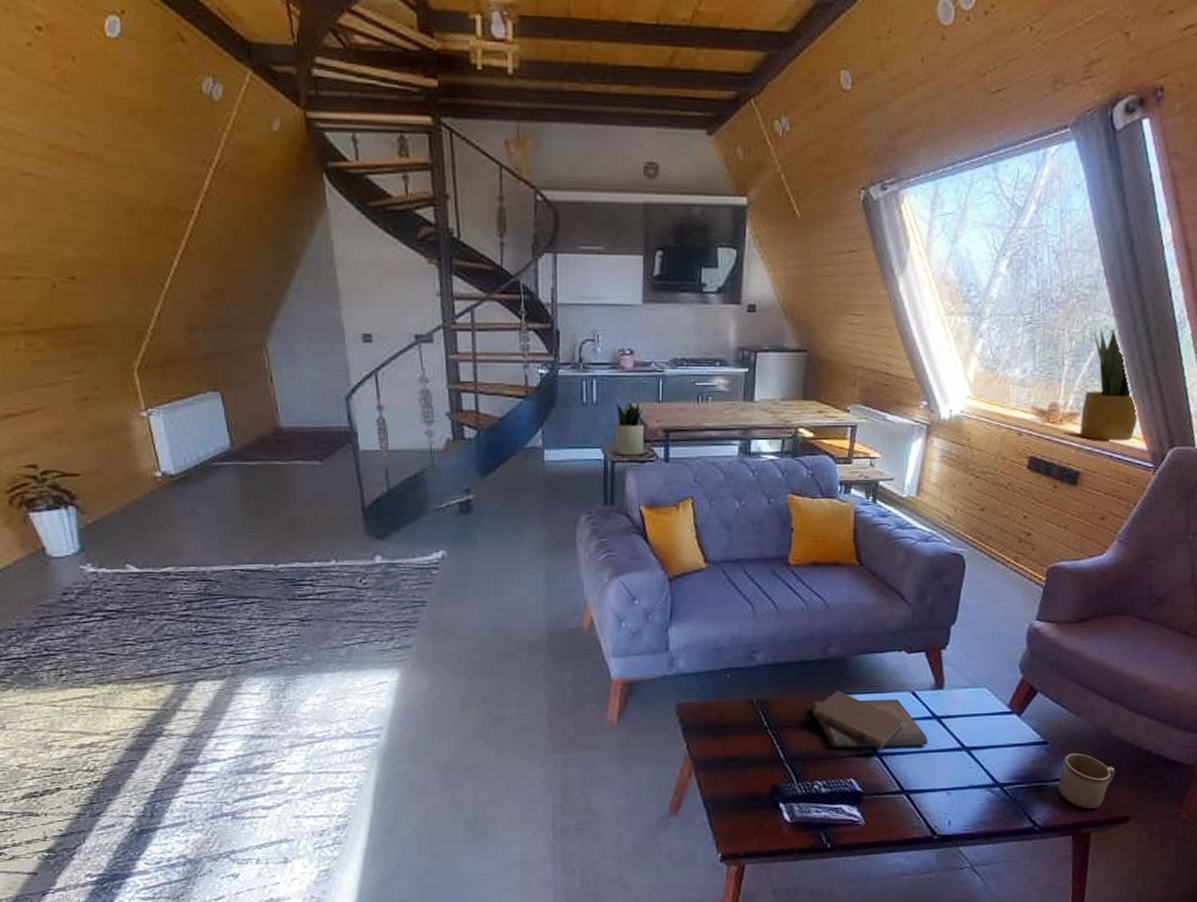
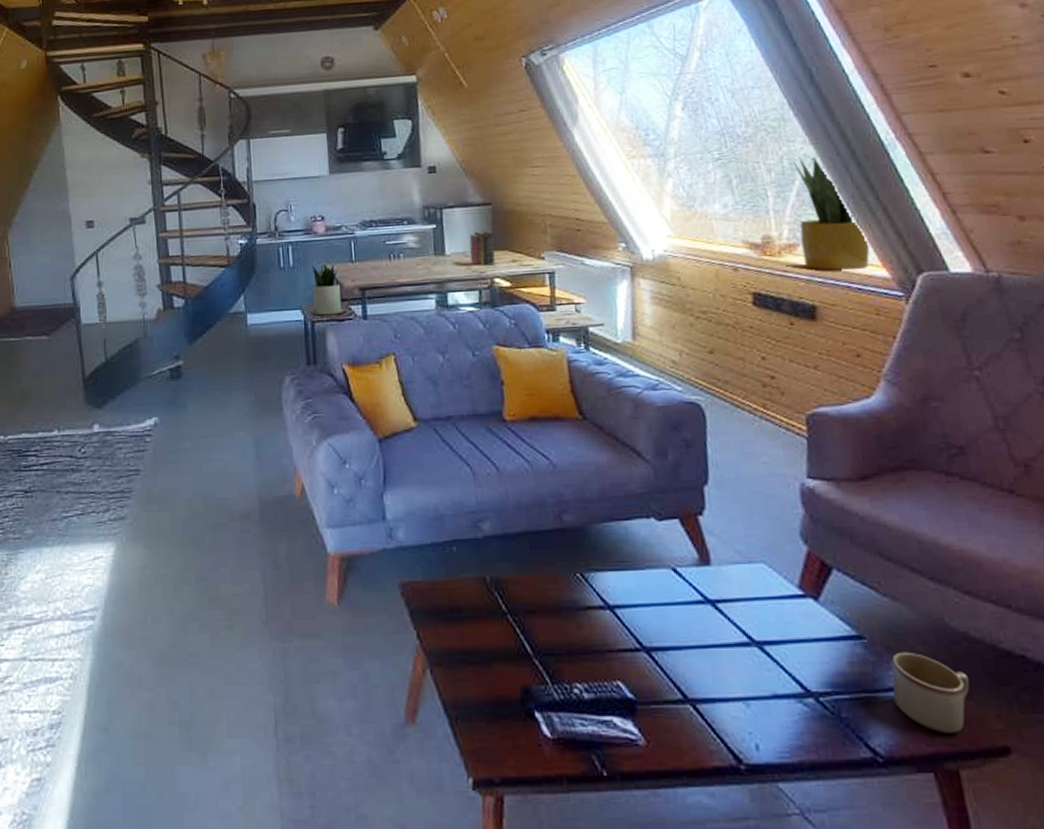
books: none [778,378,804,415] -> present [469,230,495,266]
diary: present [811,691,929,750] -> none [555,567,706,643]

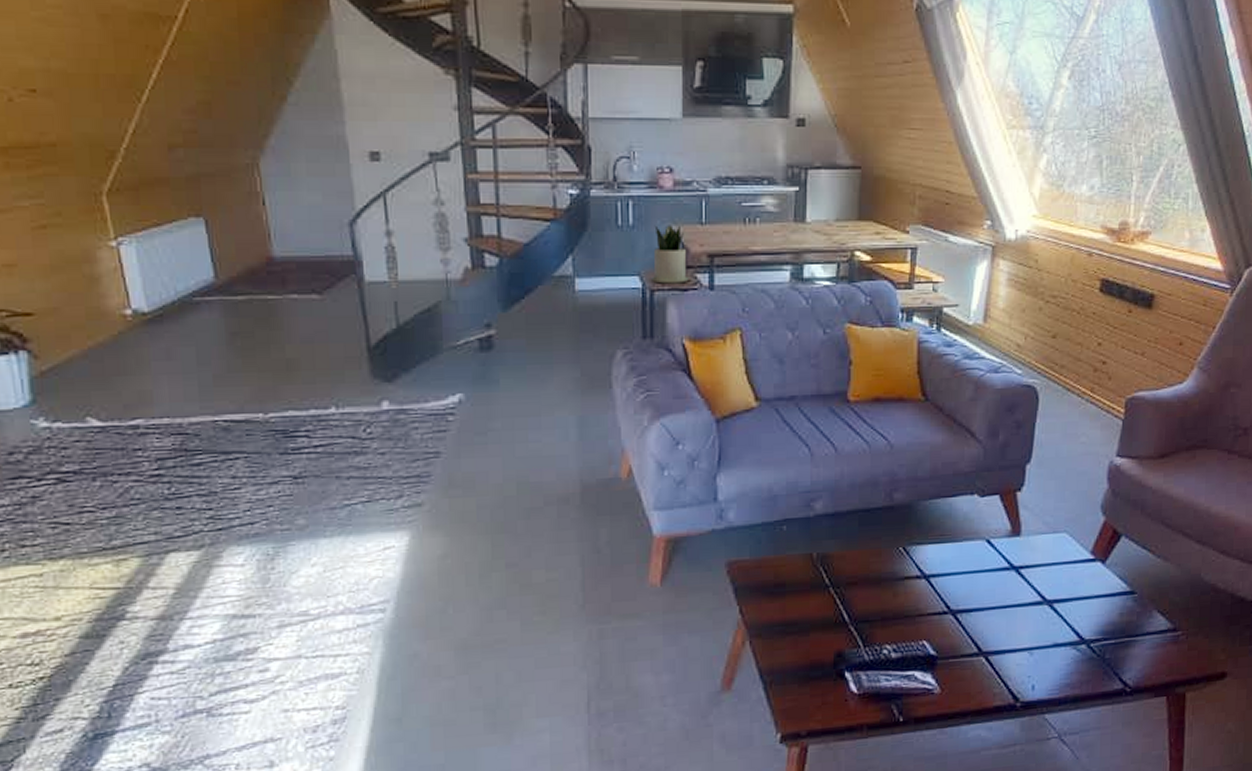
books: present [469,230,495,266] -> none [831,197,859,237]
planter: present [793,156,870,271] -> none [1152,142,1213,262]
mug: present [891,651,970,733] -> none [1149,602,1208,666]

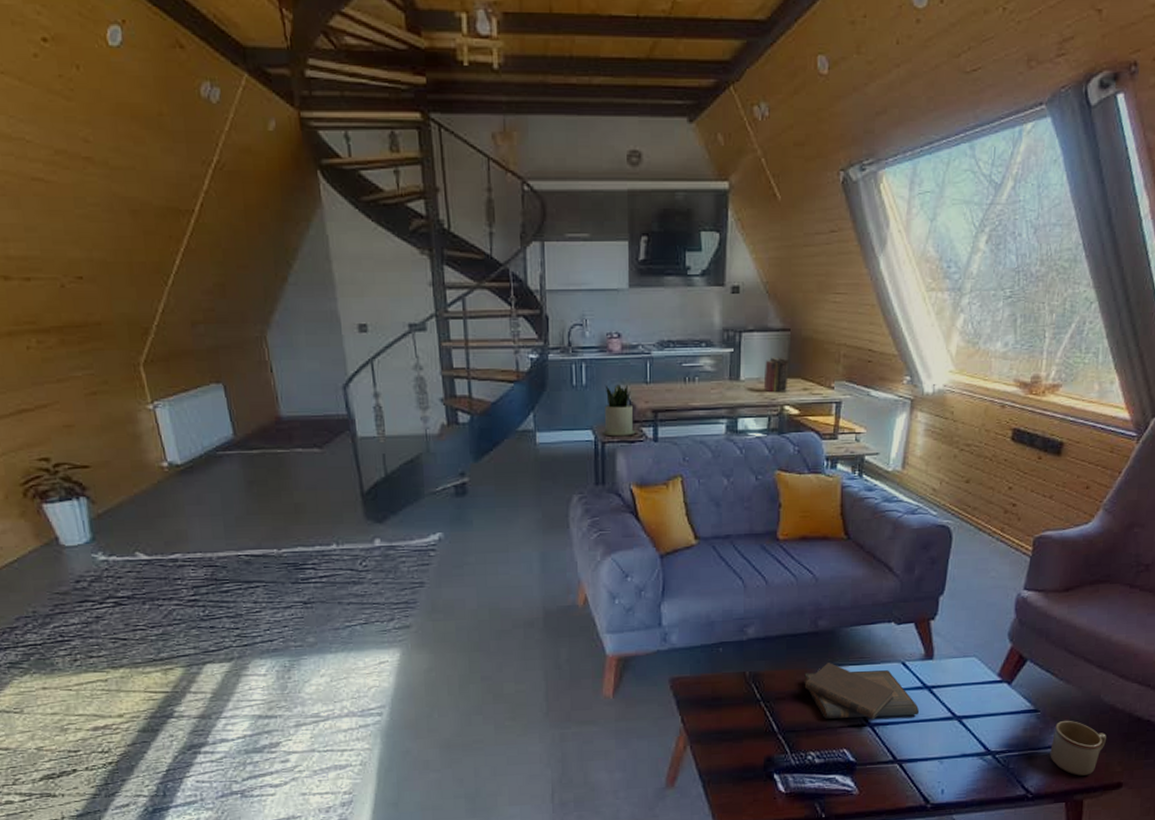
books: none [831,197,859,237] -> present [763,357,789,393]
diary: none [877,541,1007,607] -> present [803,663,920,720]
mug: none [1149,602,1208,666] -> present [1050,720,1106,776]

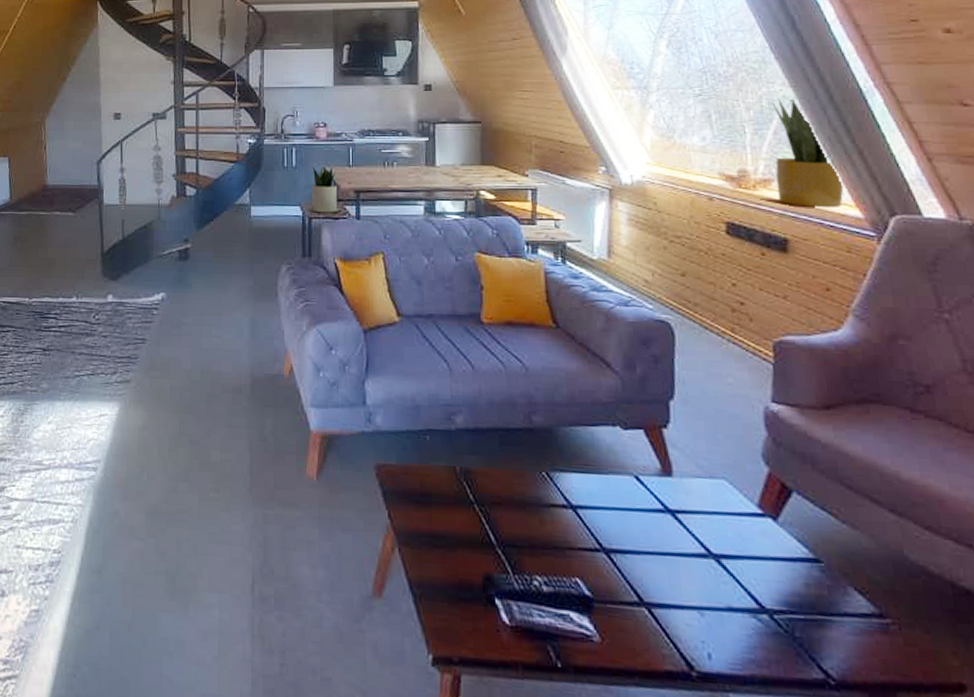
books: present [763,357,789,393] -> none [458,146,482,179]
diary: present [803,663,920,720] -> none [520,466,665,546]
mug: present [1050,720,1106,776] -> none [847,578,927,665]
planter: none [1062,300,1122,412] -> present [772,98,844,208]

